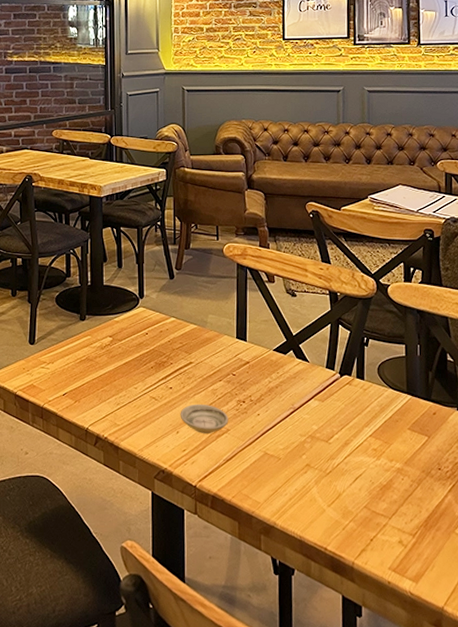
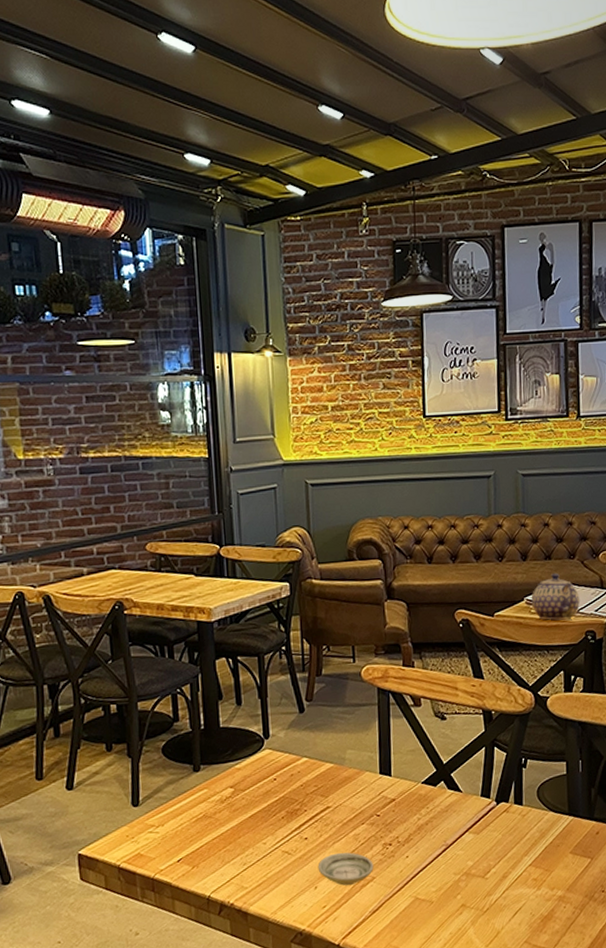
teapot: none [374,176,420,218] -> present [531,572,581,621]

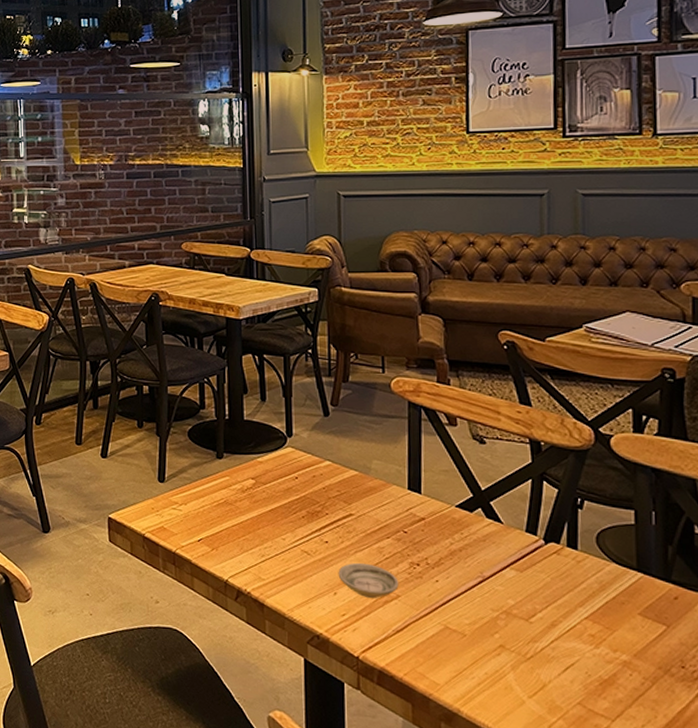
teapot: present [531,572,581,621] -> none [591,301,656,353]

